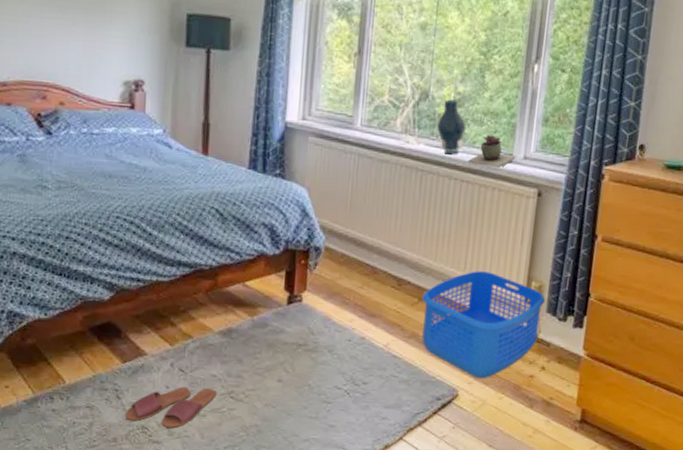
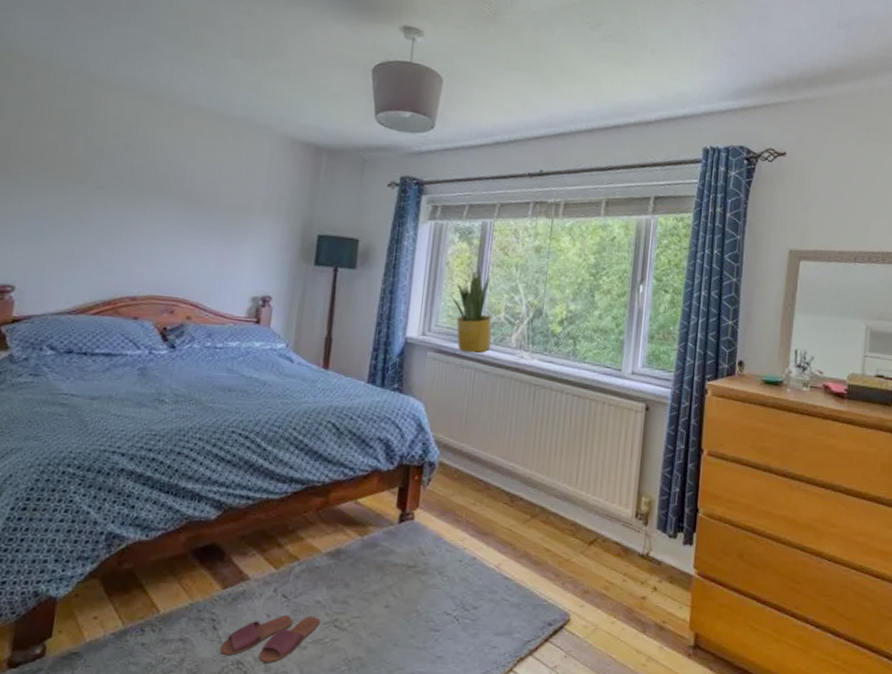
planter: none [330,50,376,138] -> present [450,270,492,354]
clothes hamper: present [422,271,546,379] -> none [534,486,656,602]
vase: present [437,99,466,155] -> none [550,317,578,370]
succulent plant: present [467,135,516,169] -> none [578,351,625,384]

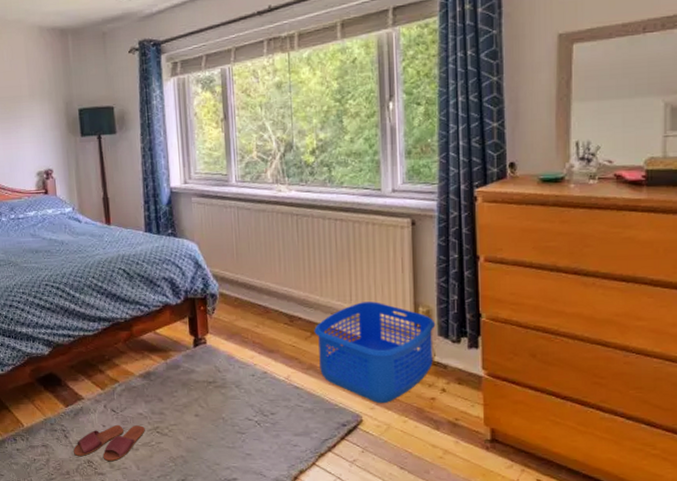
planter: present [450,270,492,354] -> none [203,116,249,194]
clothes hamper: none [534,486,656,602] -> present [314,302,436,404]

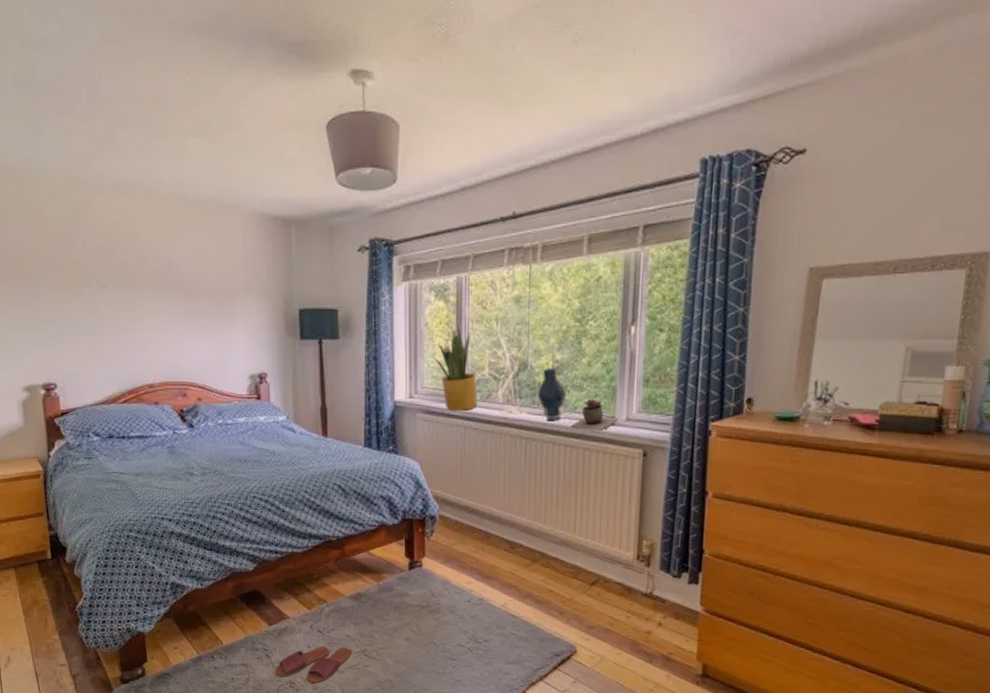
planter: none [203,116,249,194] -> present [432,328,478,412]
vase: none [305,146,332,197] -> present [538,368,566,421]
clothes hamper: present [314,302,436,404] -> none [534,532,658,636]
succulent plant: none [338,173,385,204] -> present [570,399,619,432]

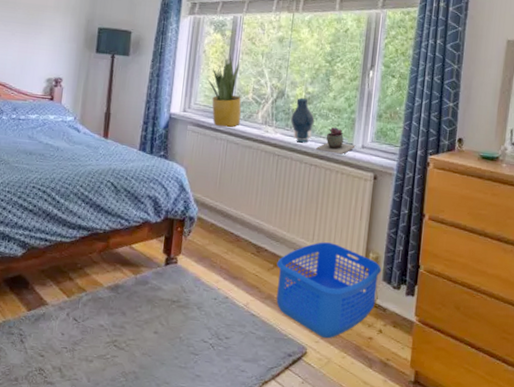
slippers: present [275,646,352,684] -> none [26,334,103,372]
clothes hamper: none [534,532,658,636] -> present [276,242,382,339]

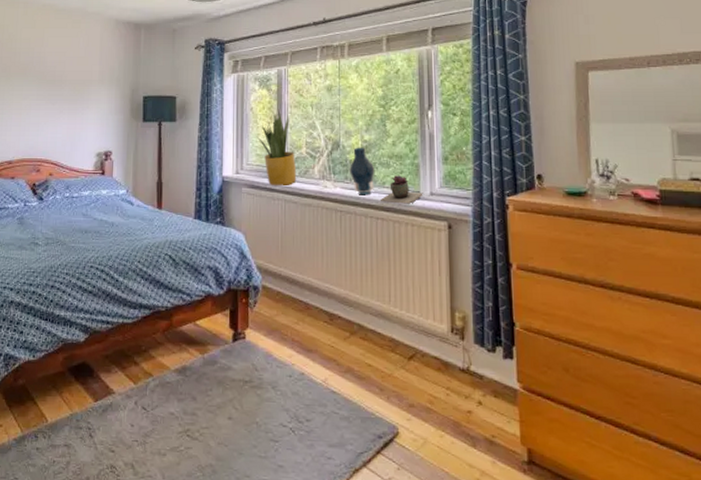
clothes hamper: present [276,242,382,339] -> none [353,303,472,415]

